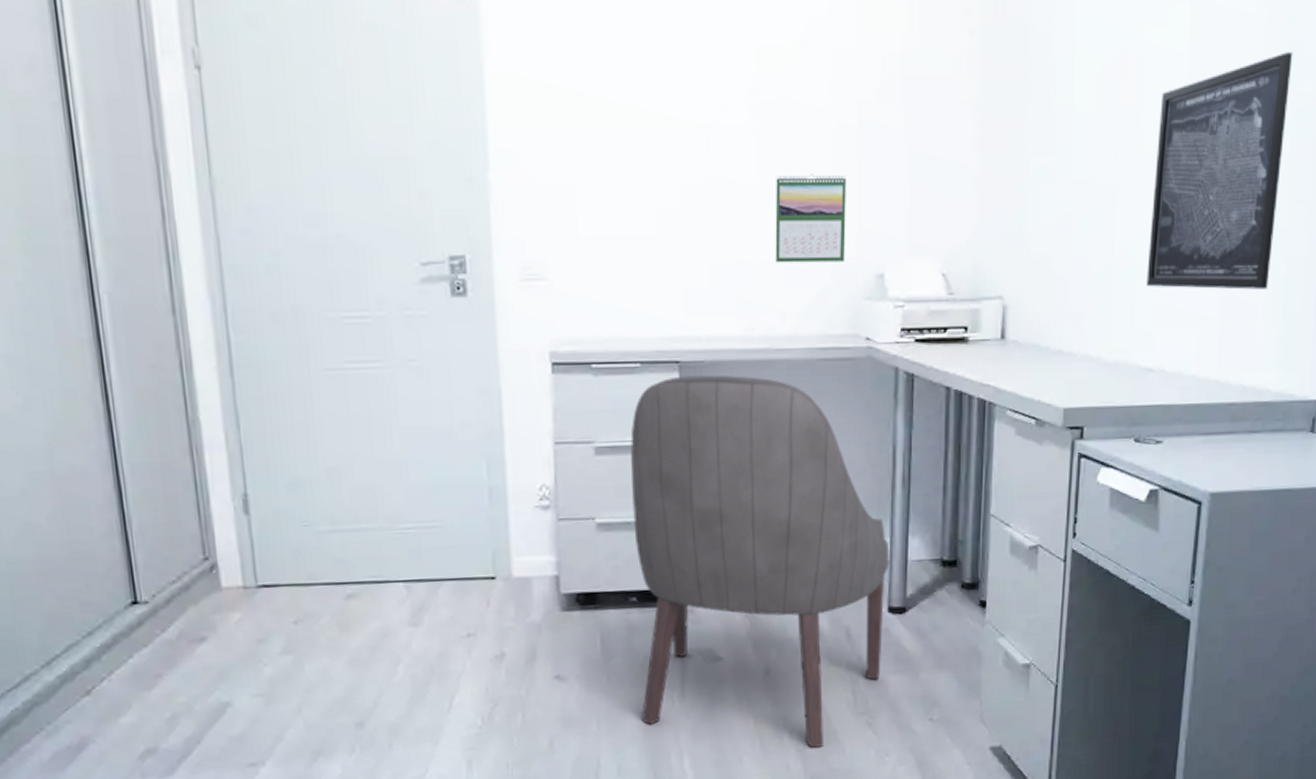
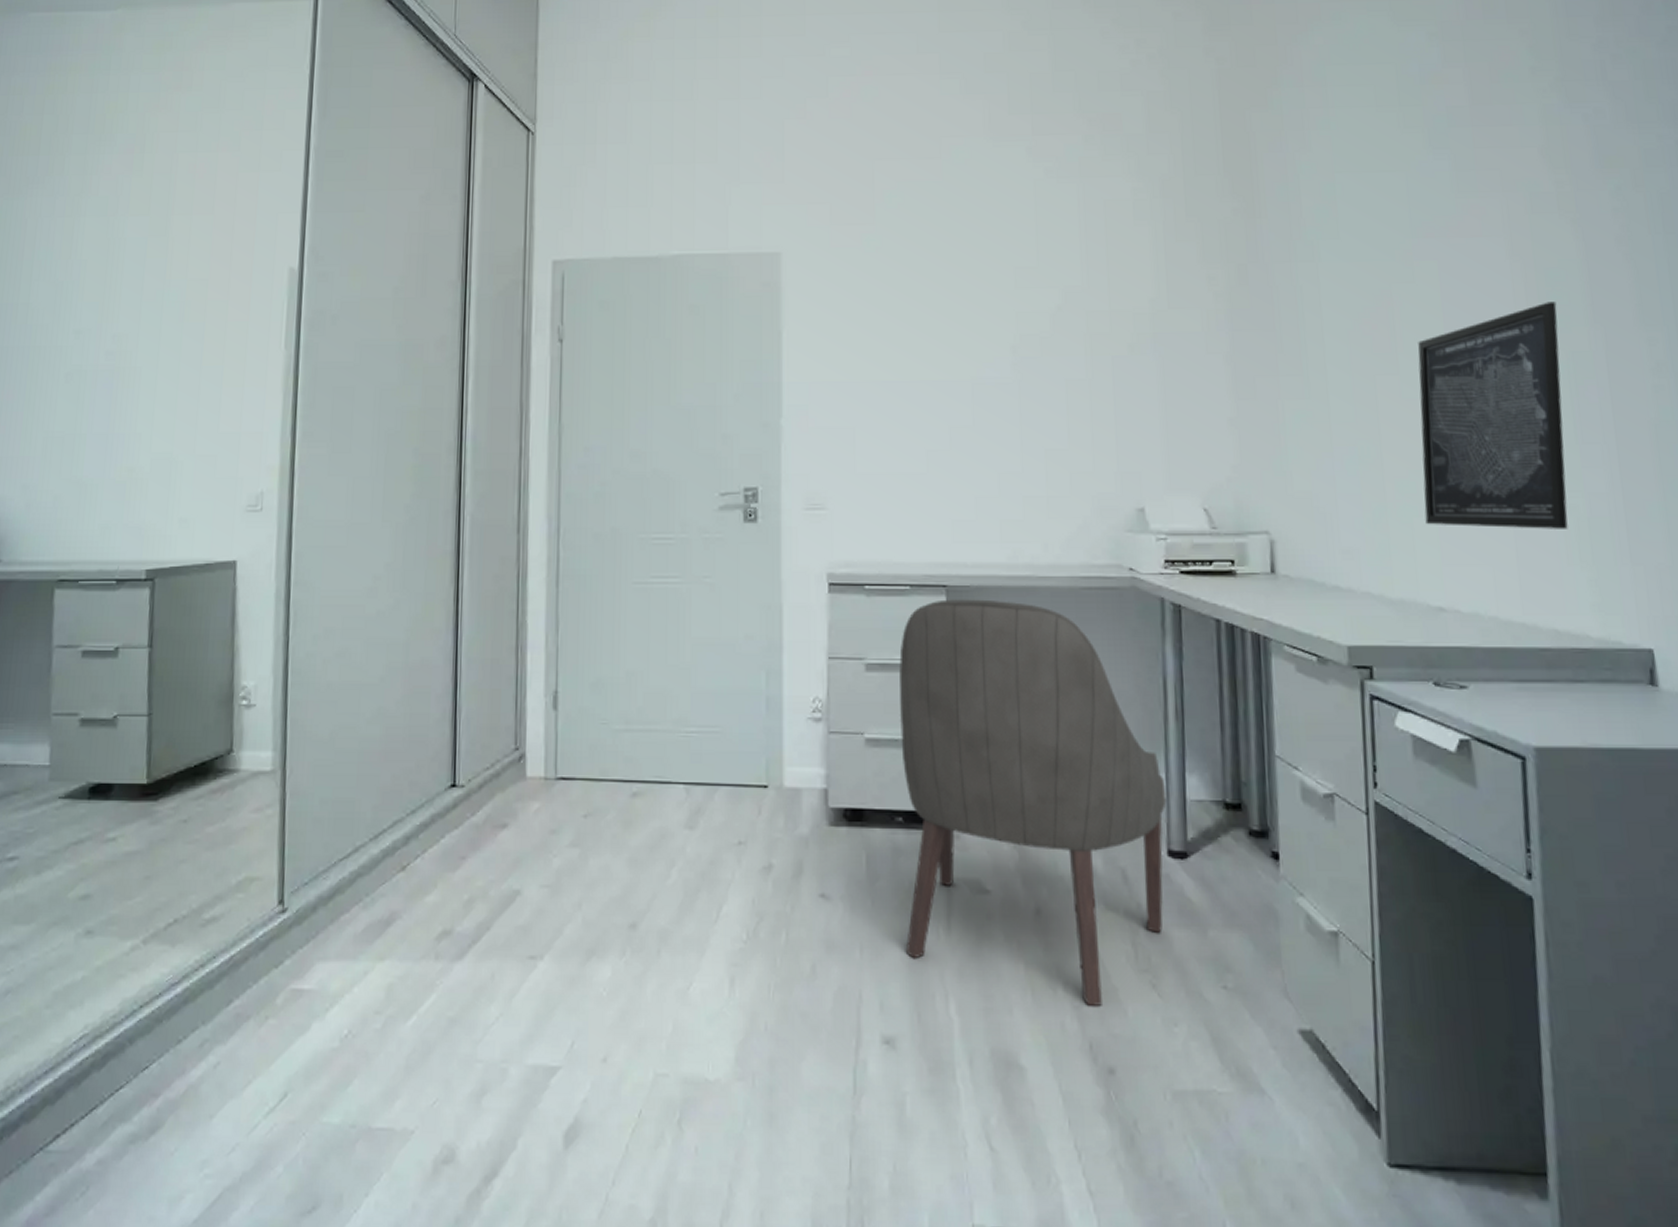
calendar: present [775,174,846,263] -> none [1036,418,1105,497]

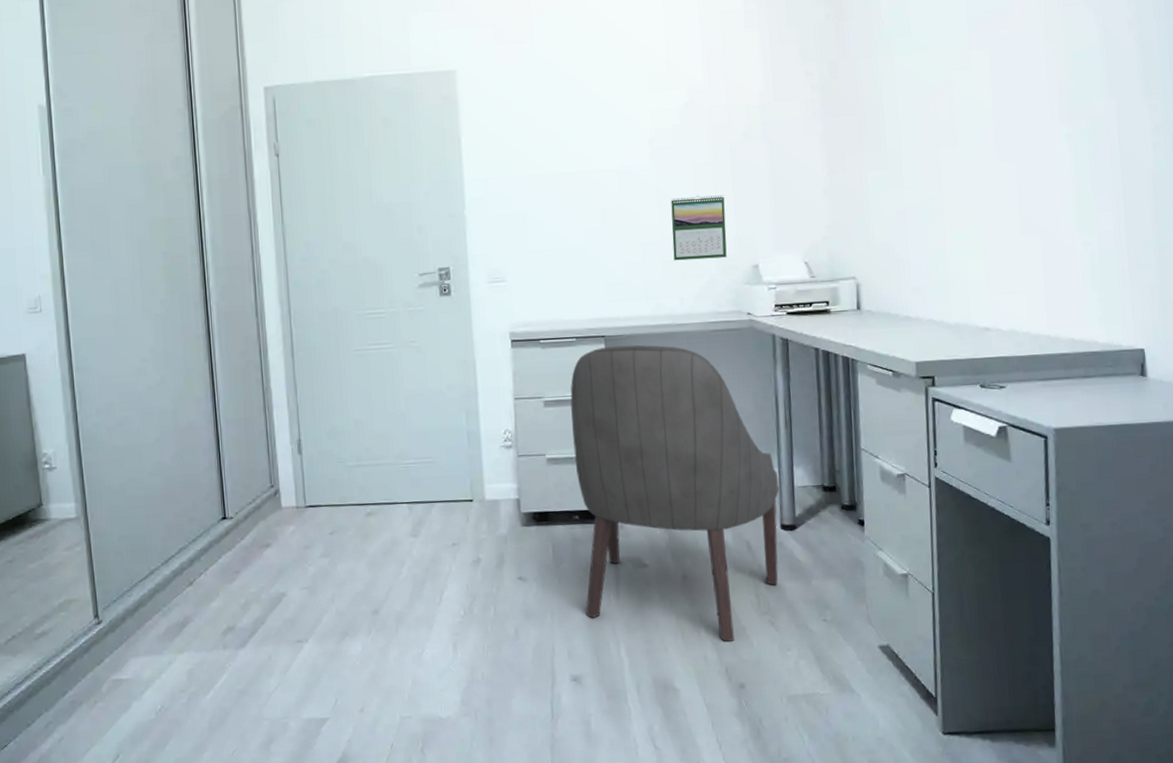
calendar: none [1036,418,1105,497] -> present [671,195,727,261]
wall art: present [1418,302,1568,529] -> none [972,78,1084,264]

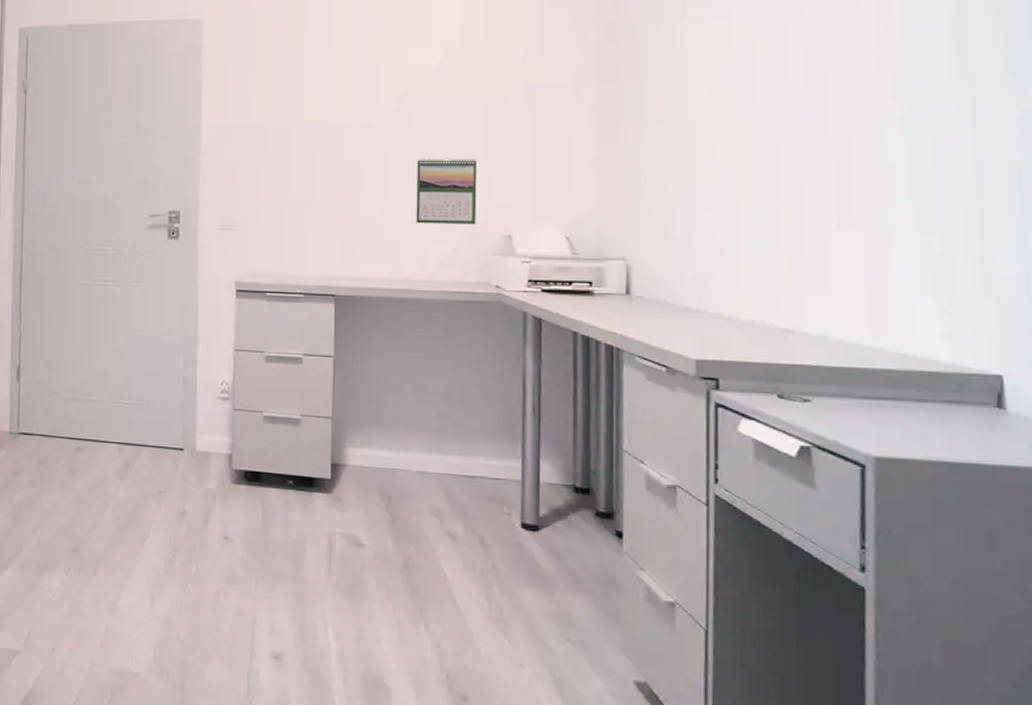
chair: present [570,344,780,642] -> none [293,306,522,645]

